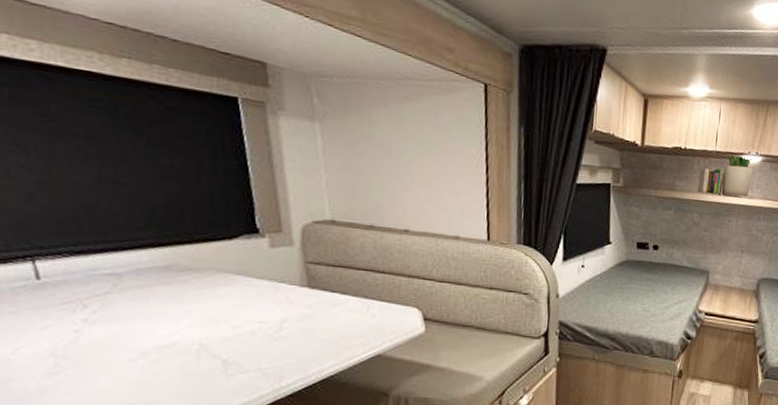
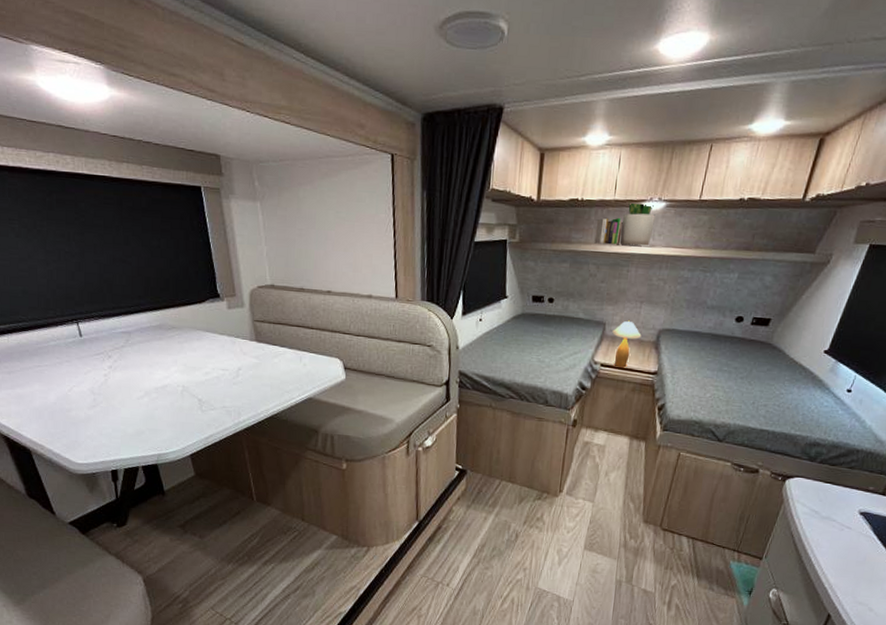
table lamp: none [715,268,743,316] -> present [612,319,642,368]

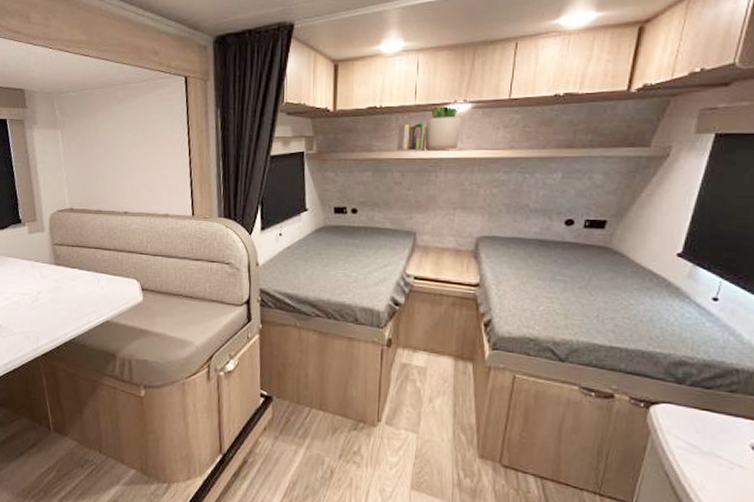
table lamp: present [612,319,642,368] -> none [424,227,458,280]

